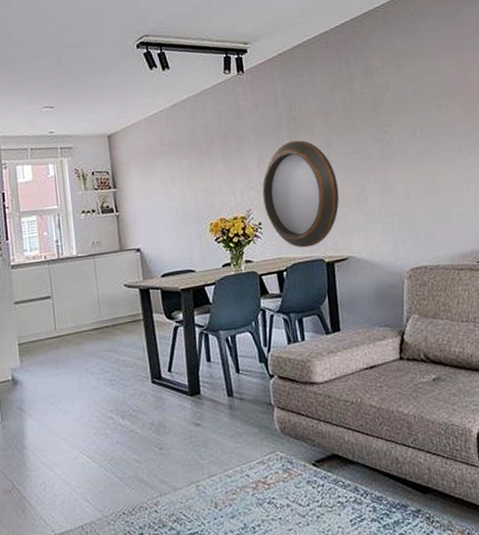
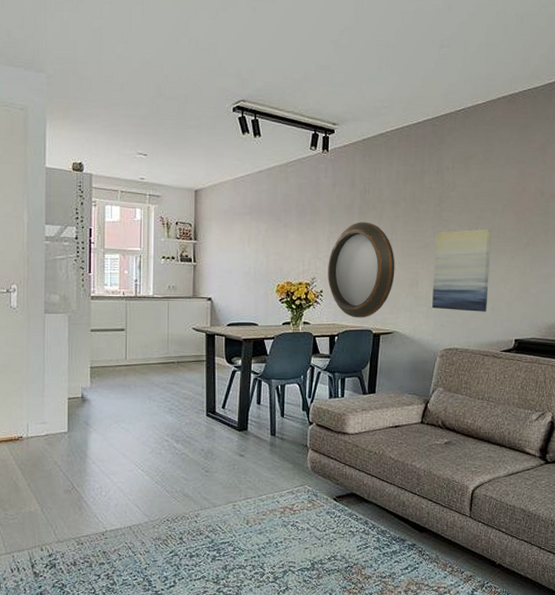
wall art: none [377,127,452,225] -> present [432,229,492,312]

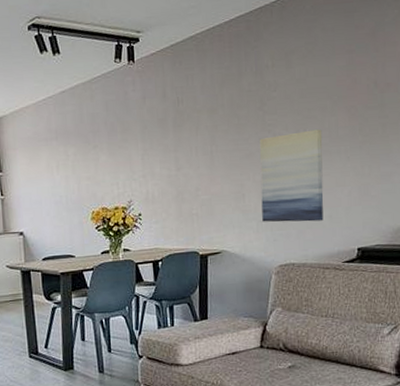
home mirror: present [328,221,395,318] -> none [144,134,219,240]

